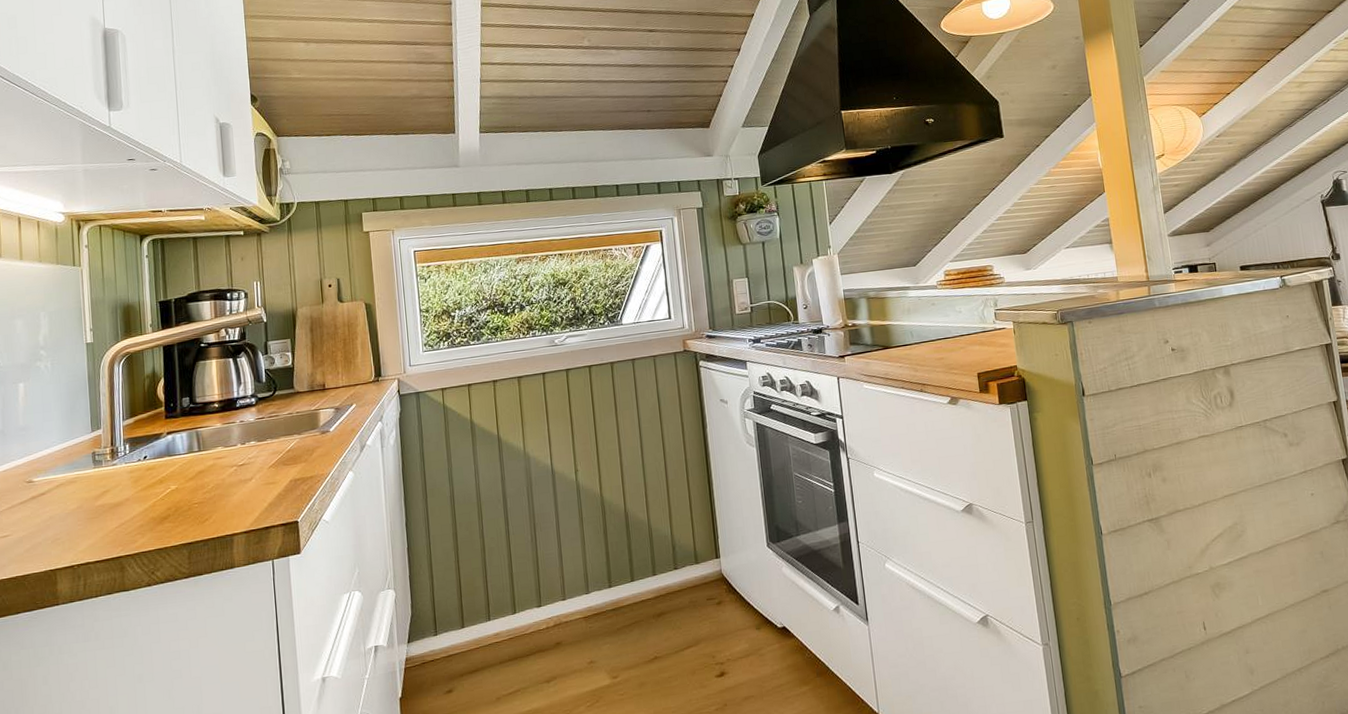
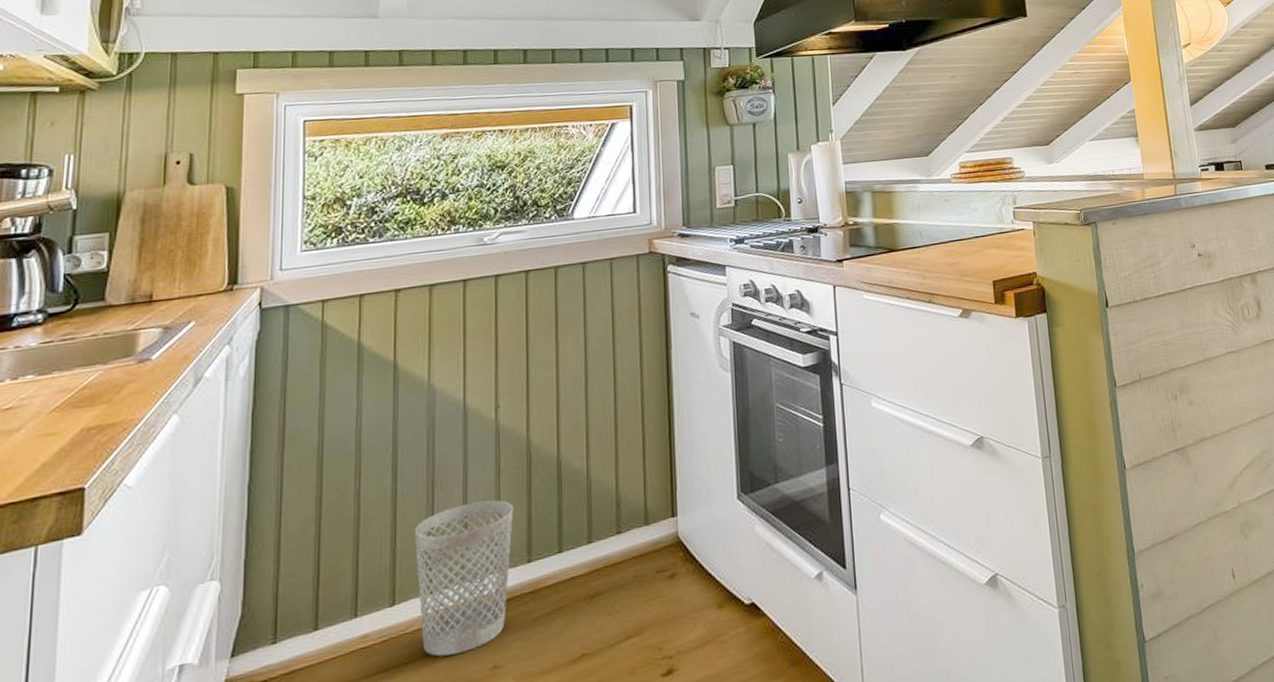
wastebasket: none [524,540,596,652] -> present [414,500,513,657]

